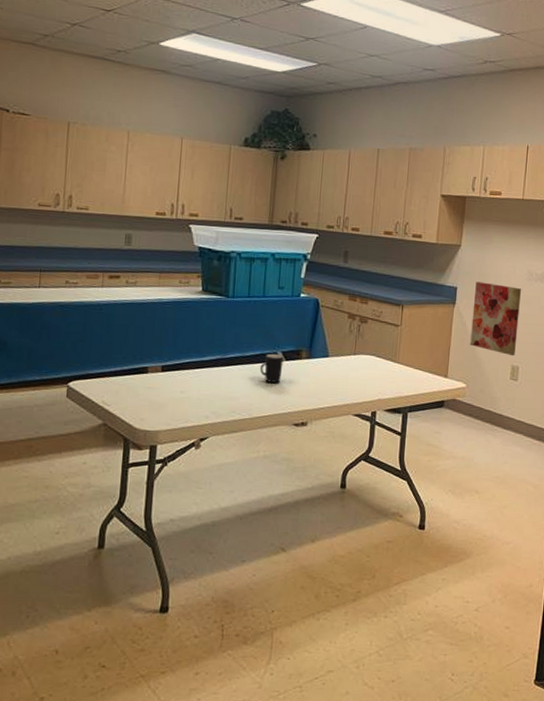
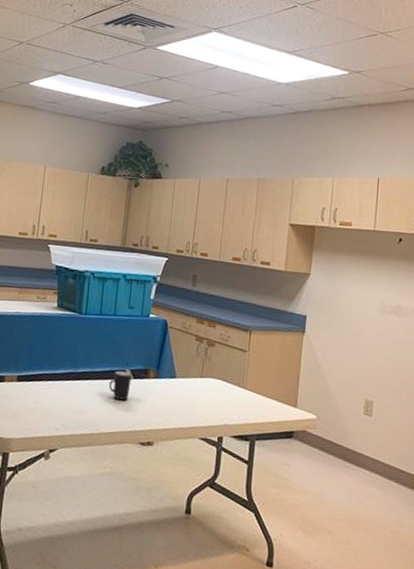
wall art: present [470,281,521,356] -> none [320,311,374,390]

